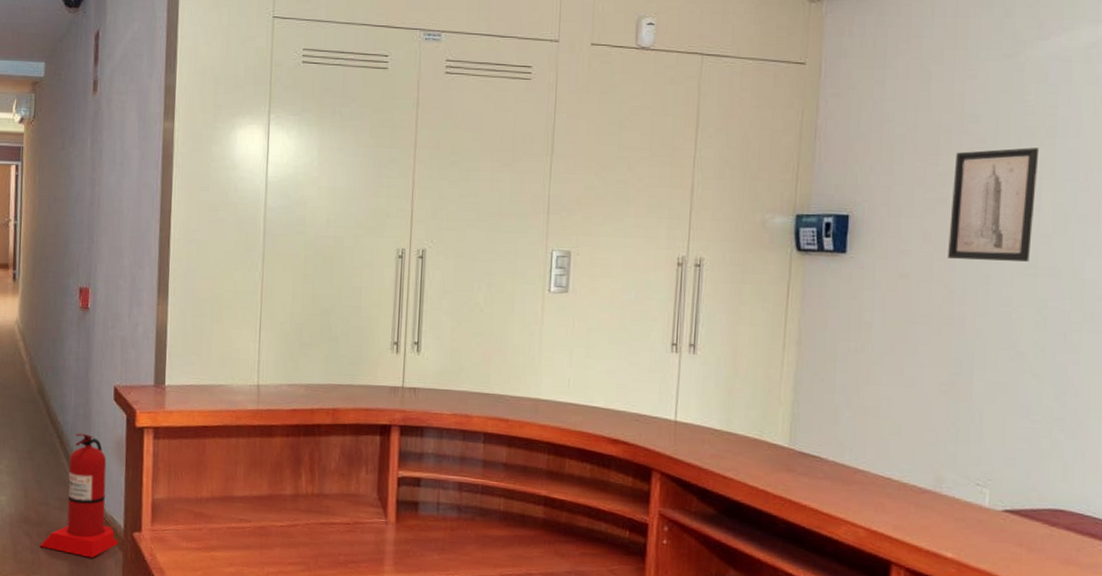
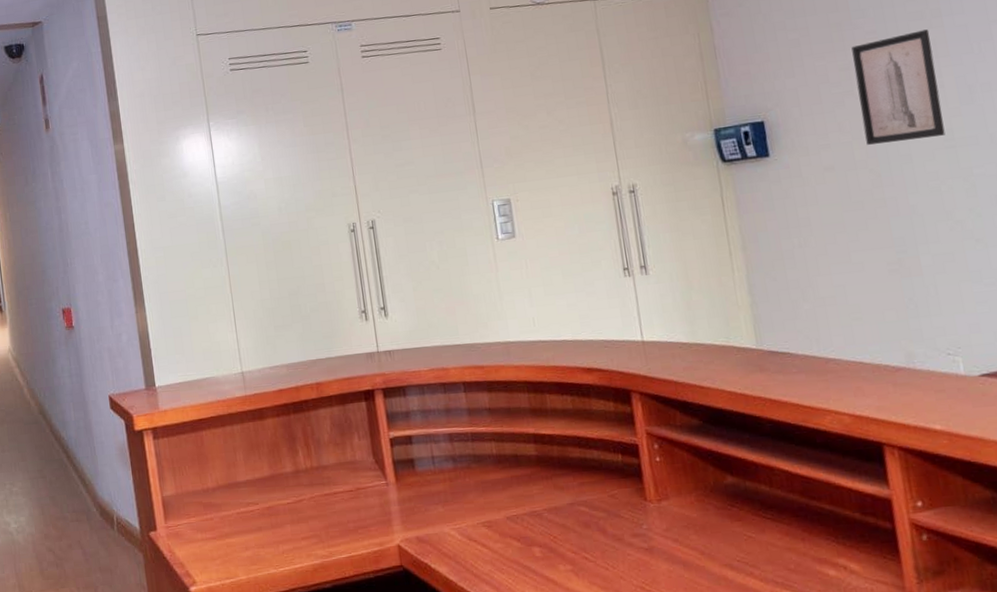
fire extinguisher: present [39,433,119,558] -> none [63,444,138,564]

